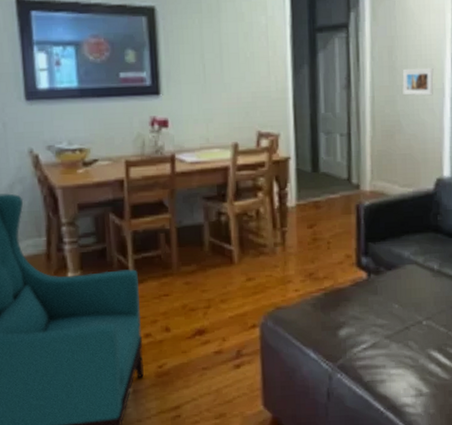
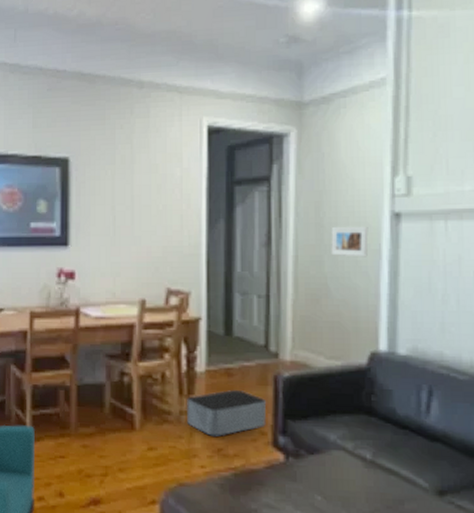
storage bin: none [280,220,351,263] -> present [186,390,267,436]

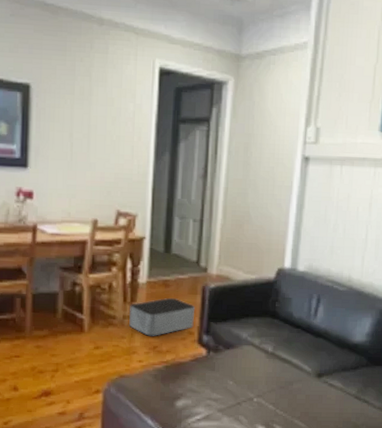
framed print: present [331,226,369,257] -> none [254,165,284,192]

